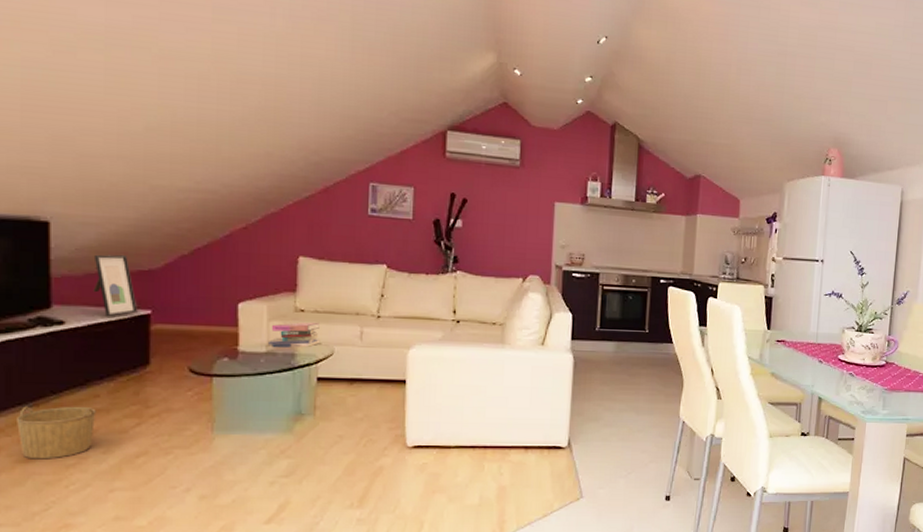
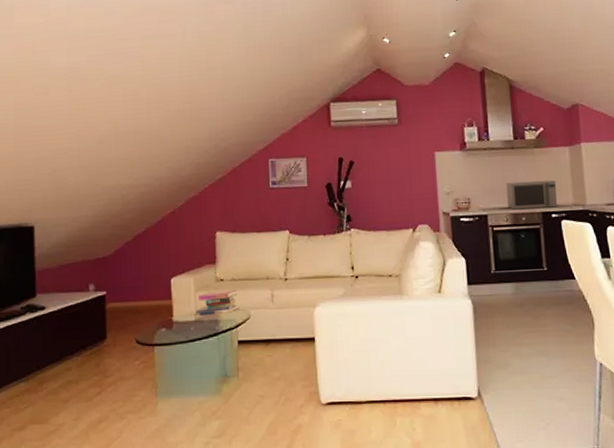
basket: present [15,406,97,460] -> none [13,379,69,427]
picture frame: present [93,254,138,317] -> none [64,246,96,300]
microwave: none [620,243,669,274] -> present [506,179,558,210]

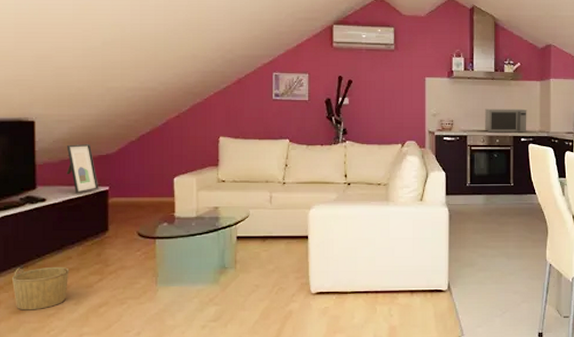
basket: none [13,379,69,427] -> present [11,266,70,311]
picture frame: none [64,246,96,300] -> present [66,143,99,194]
books: present [195,289,239,316] -> none [197,190,238,213]

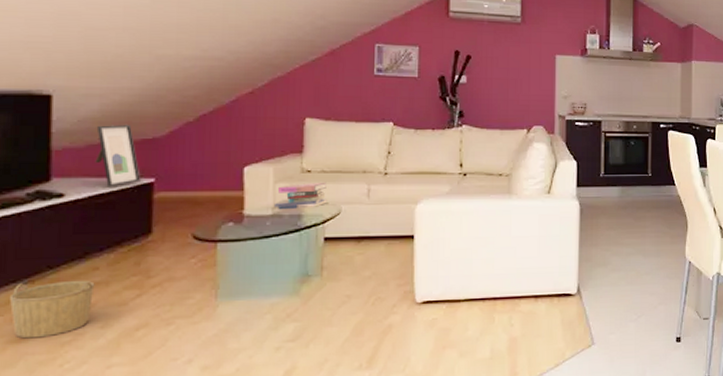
books: none [197,190,238,213] -> present [273,182,328,210]
microwave: present [485,108,527,133] -> none [621,91,667,118]

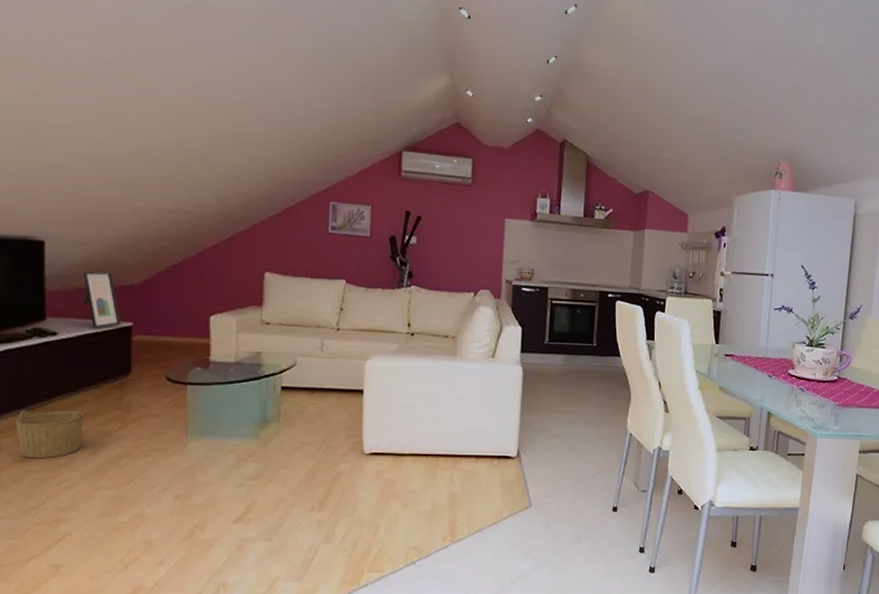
books: present [273,182,328,210] -> none [236,334,285,359]

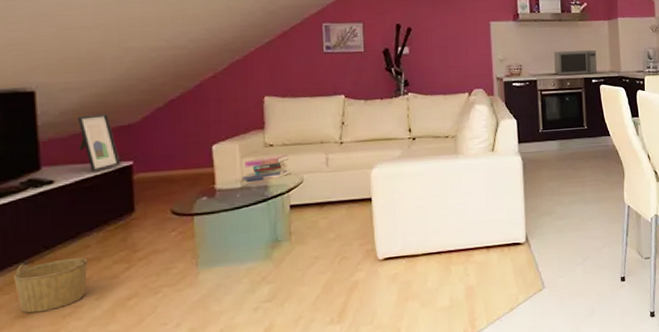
books: none [236,334,285,359] -> present [241,154,290,183]
microwave: none [569,258,617,288] -> present [554,49,598,76]

